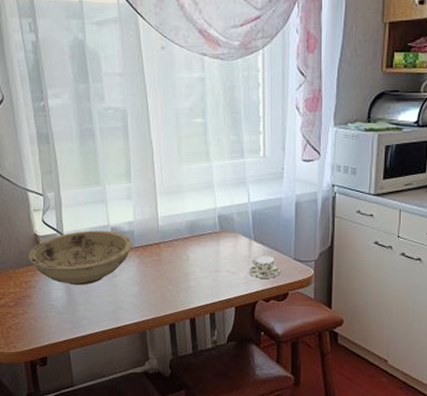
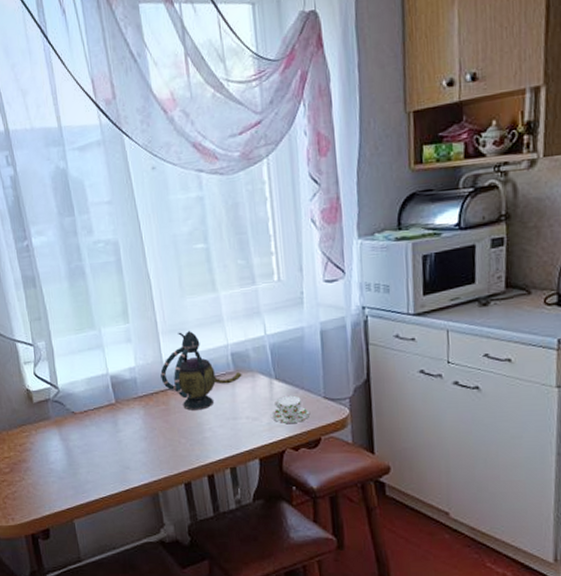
bowl: present [29,230,132,286] -> none [22,379,136,445]
teapot: none [155,194,226,263] -> present [160,331,242,411]

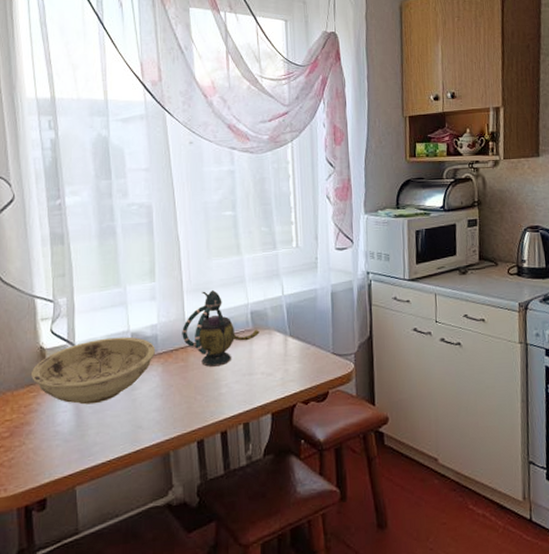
bowl: none [22,379,136,445] -> present [32,336,155,405]
teacup: present [271,395,309,423] -> none [285,351,319,378]

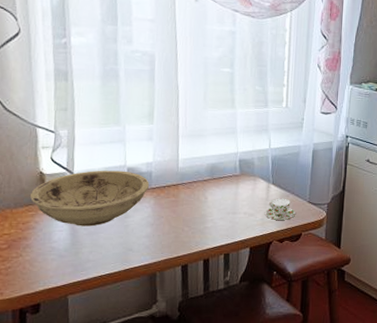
teapot: present [182,290,260,368] -> none [175,137,246,205]
teacup: none [285,351,319,378] -> present [265,198,295,220]

